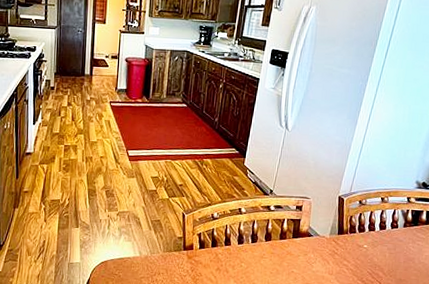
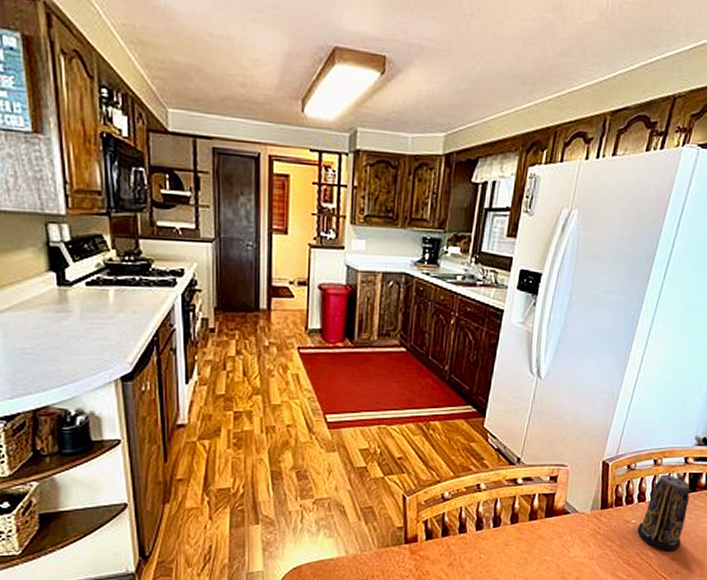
candle: none [369,210,413,274] -> present [637,474,690,552]

